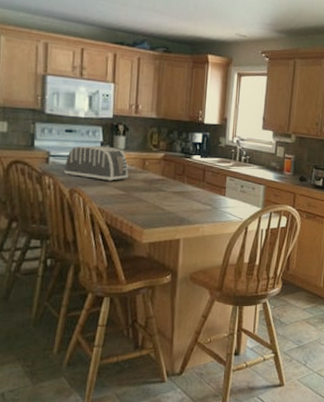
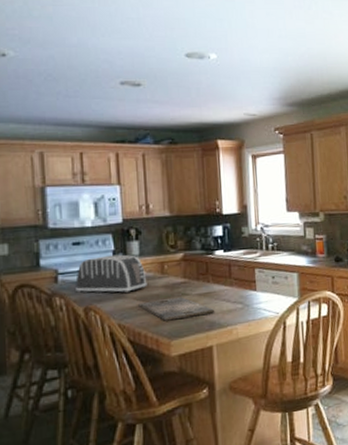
cutting board: none [118,191,186,212] -> present [138,296,215,321]

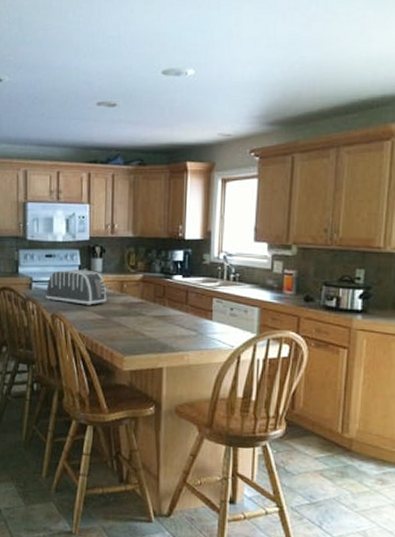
cutting board: present [138,296,215,321] -> none [97,316,169,338]

